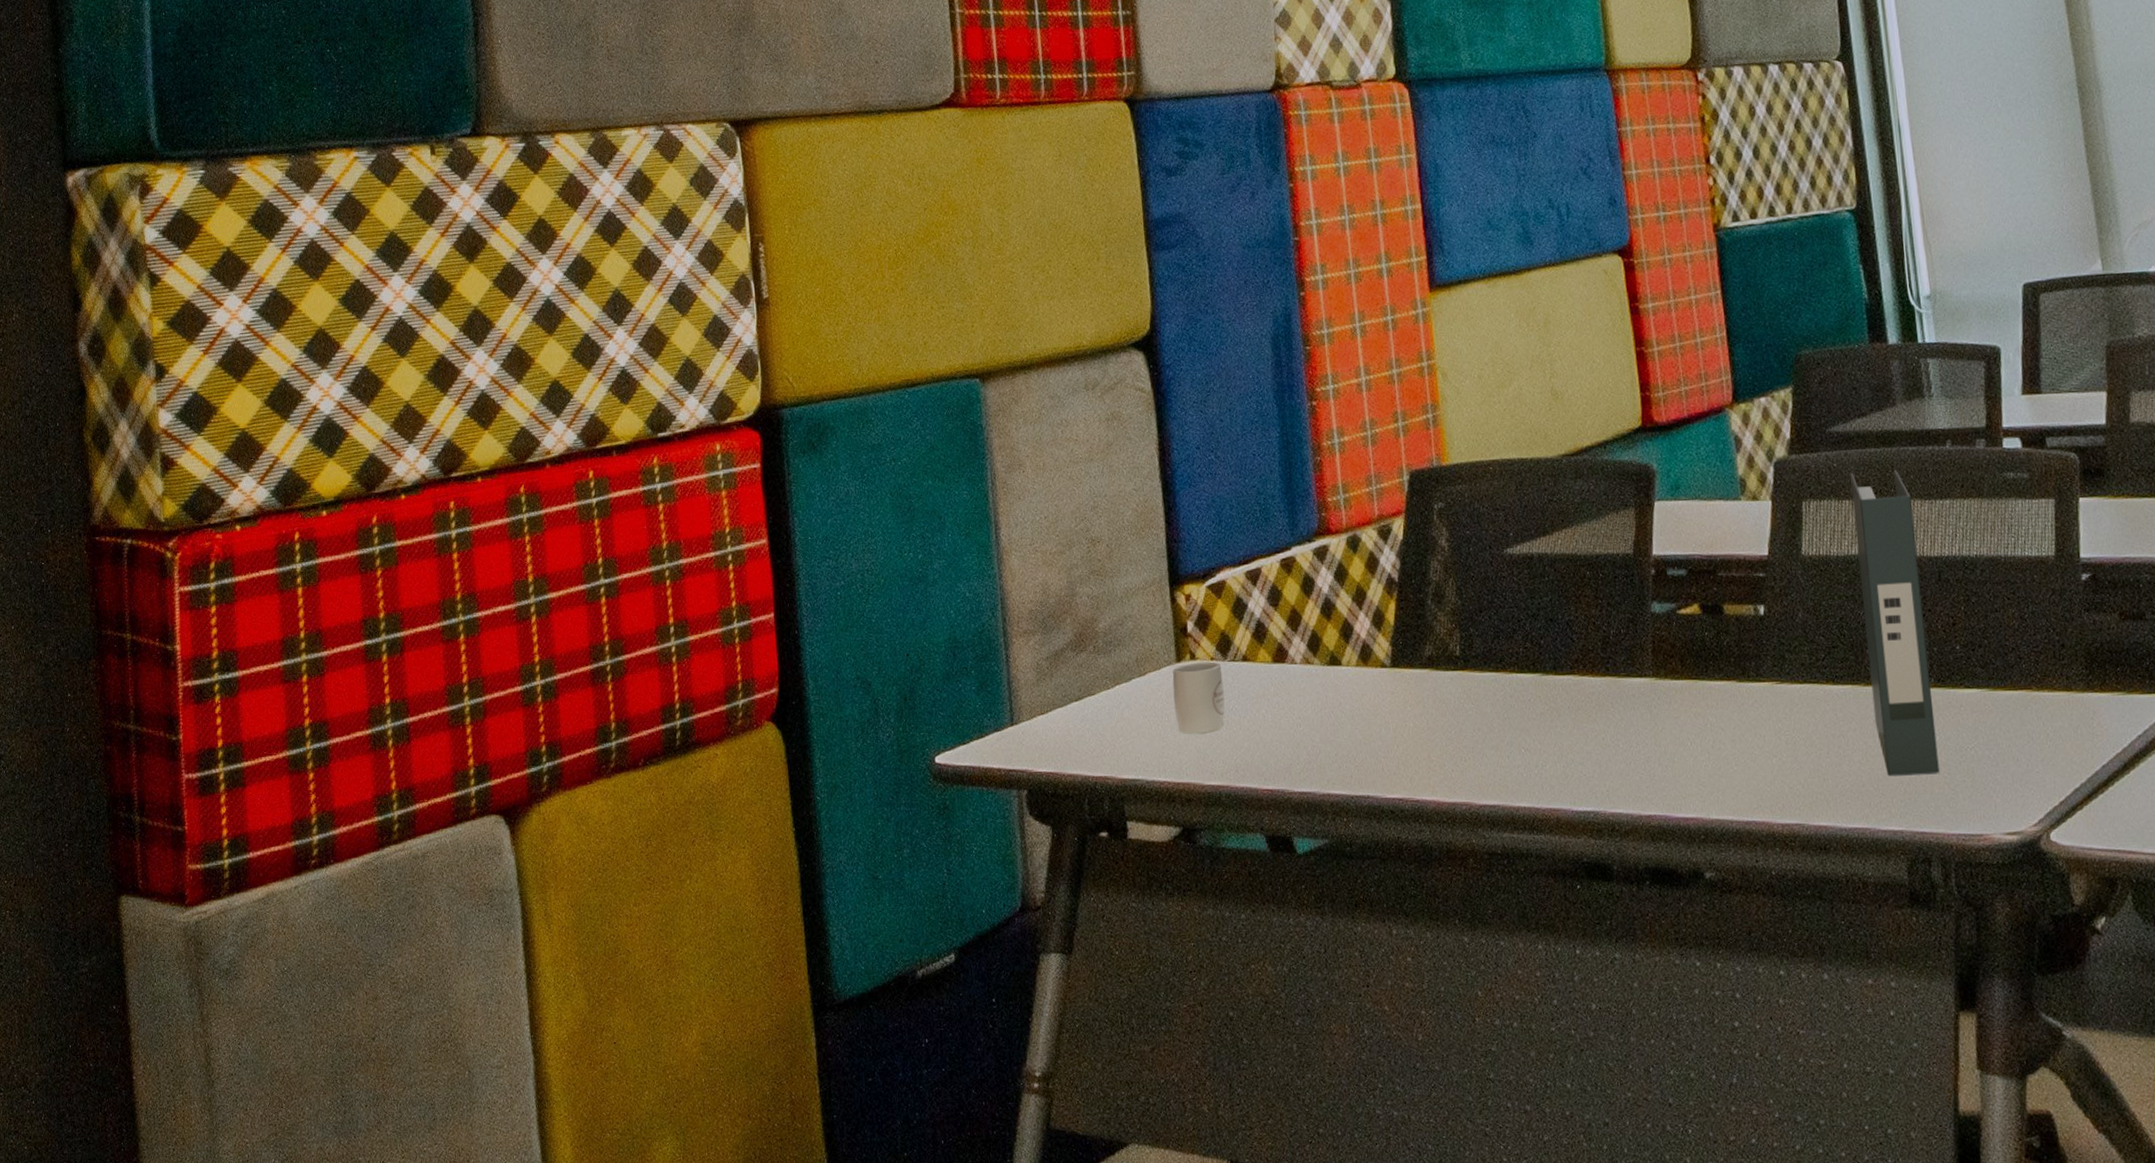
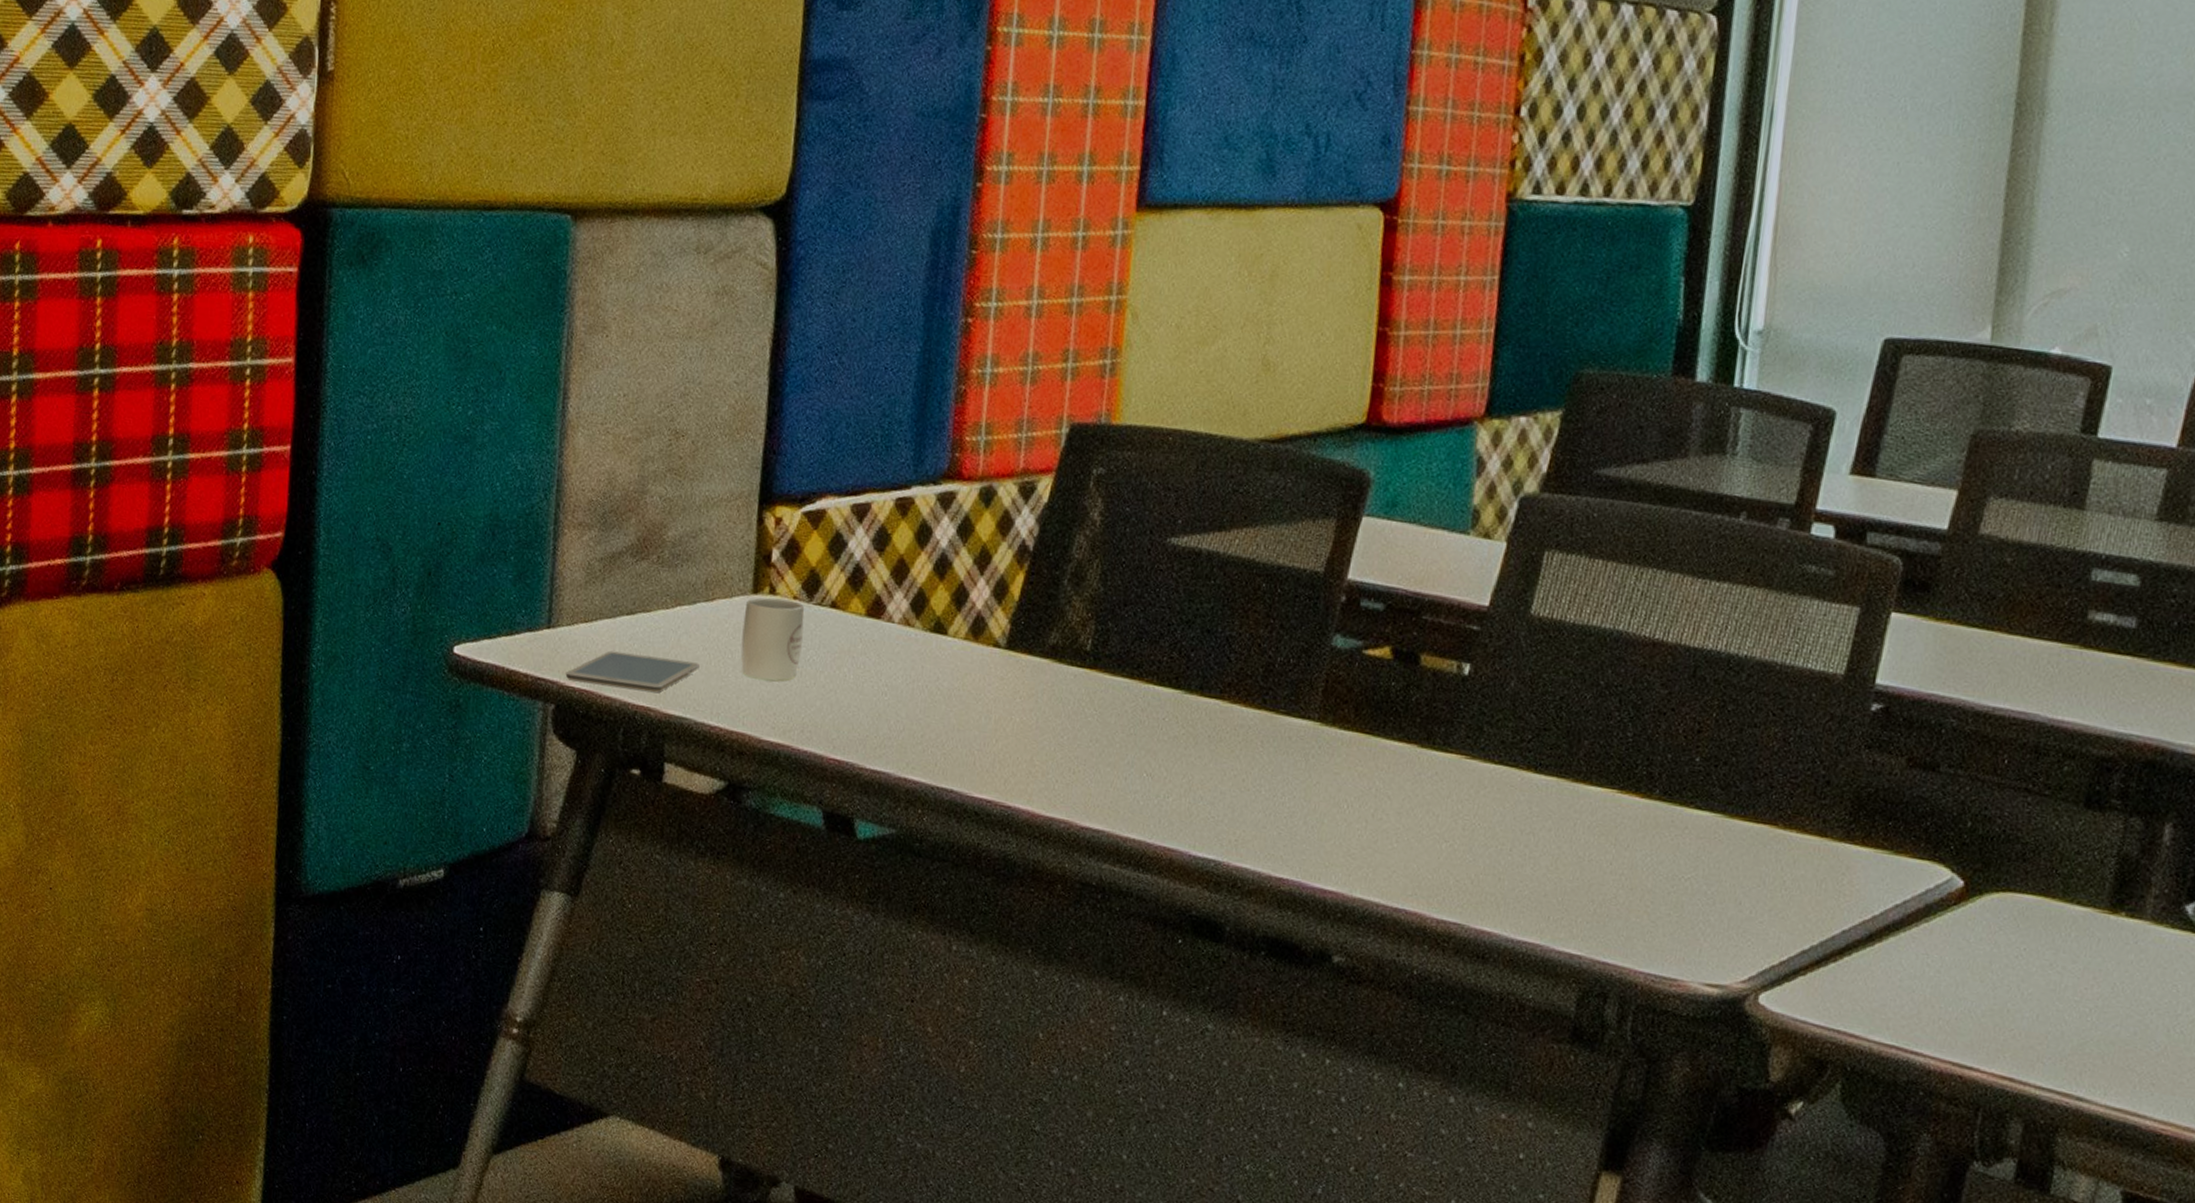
tablet: none [1032,730,1143,767] -> present [565,650,700,693]
binder: present [1850,469,1940,775] -> none [1575,528,1681,899]

